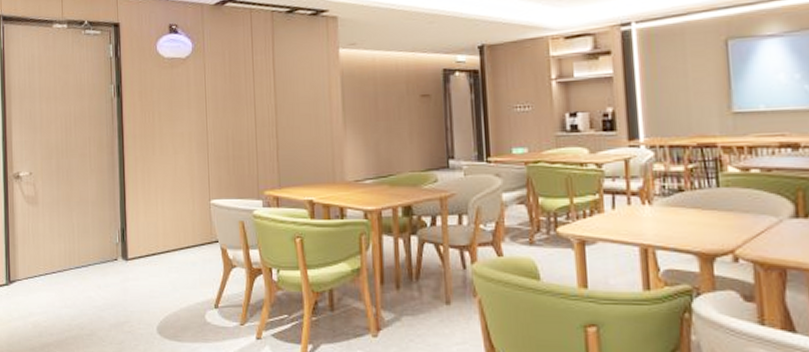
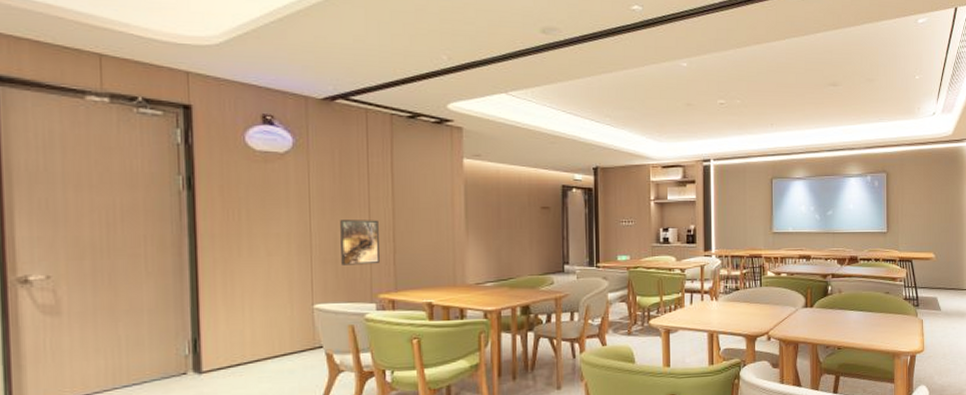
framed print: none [231,116,265,162] -> present [340,220,380,265]

